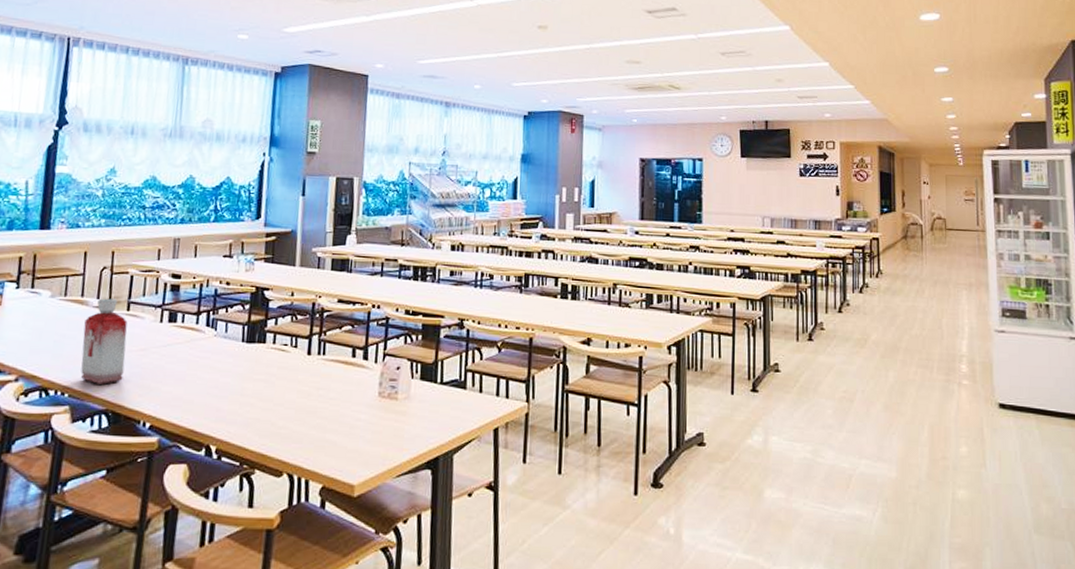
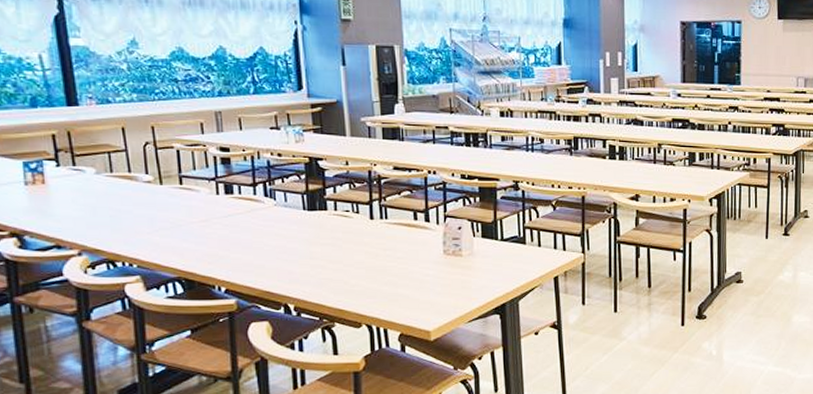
bottle: present [80,298,128,385] -> none [138,173,189,255]

